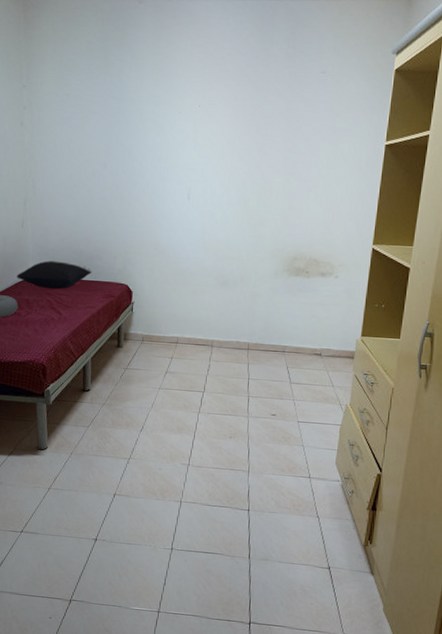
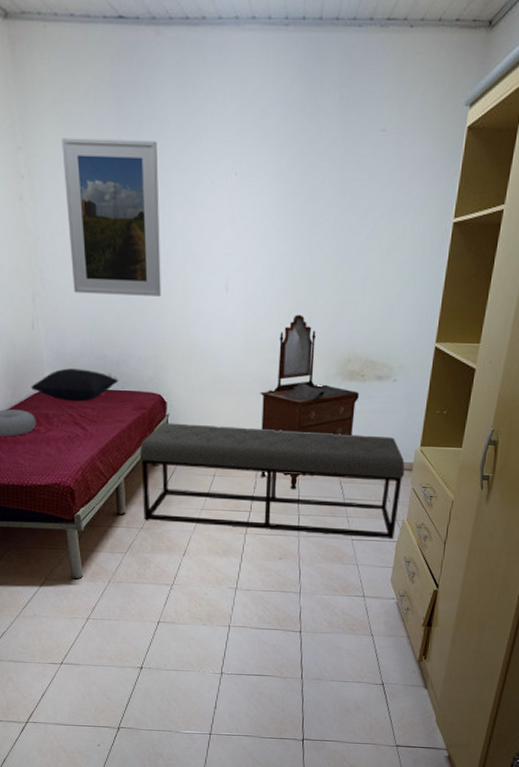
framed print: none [58,78,136,203] -> present [62,138,161,297]
bench: none [106,309,347,423] -> present [139,422,405,540]
dresser: none [214,219,305,373] -> present [260,314,360,490]

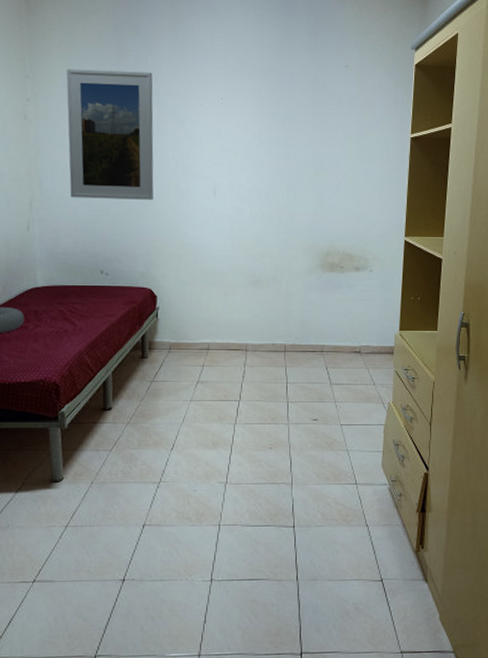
pillow: present [31,368,119,402] -> none [22,266,111,298]
bench: present [139,422,405,540] -> none [128,315,387,423]
dresser: present [260,314,360,490] -> none [247,214,340,377]

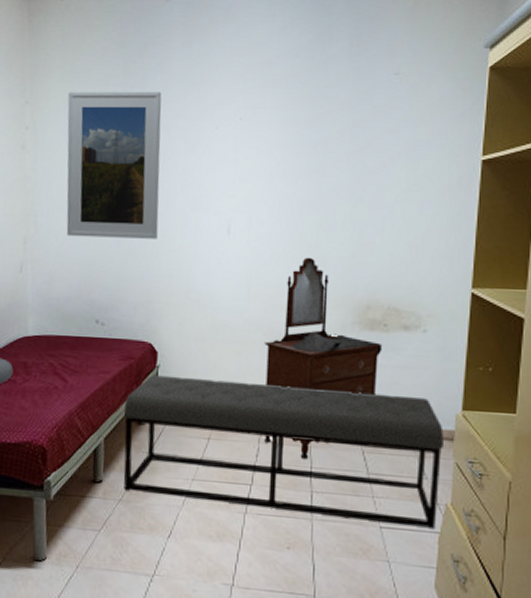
bench: none [128,315,387,423] -> present [123,375,445,530]
dresser: none [247,214,340,377] -> present [264,257,383,460]

